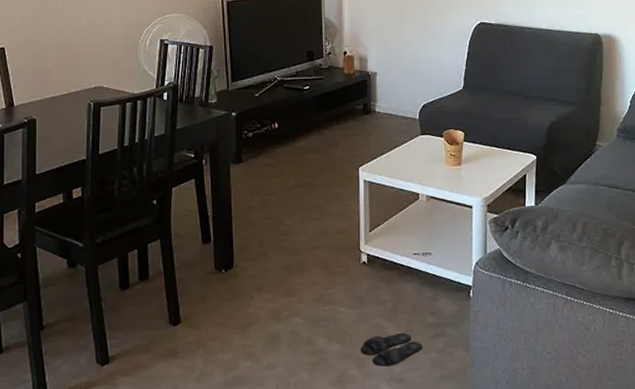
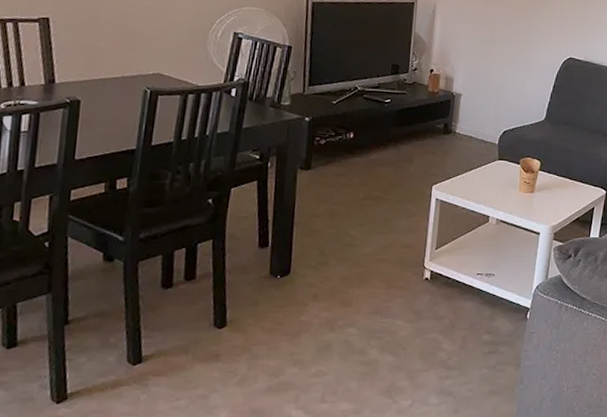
slippers: present [361,332,423,367] -> none [413,348,476,380]

